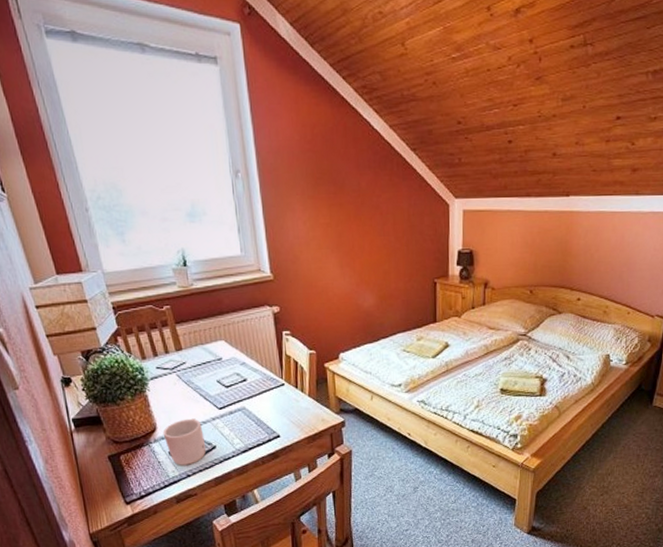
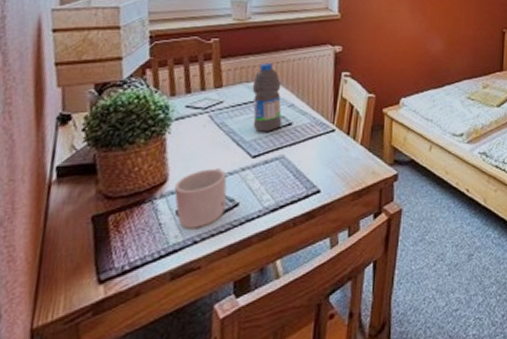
water bottle: none [206,326,238,387] -> present [252,63,283,132]

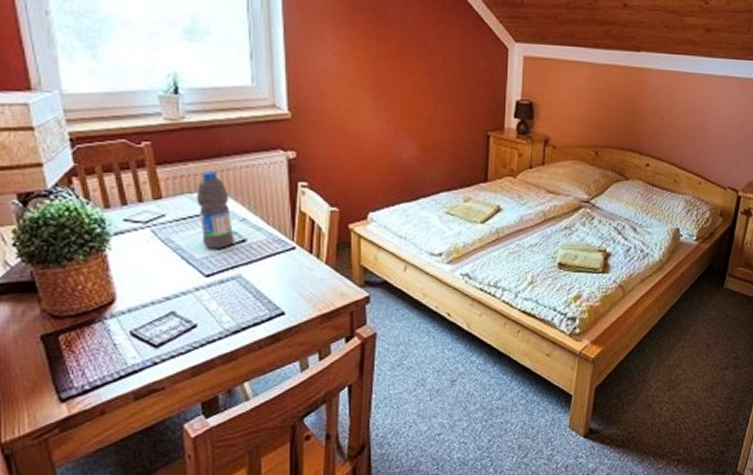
mug: present [174,168,227,228] -> none [124,288,184,349]

